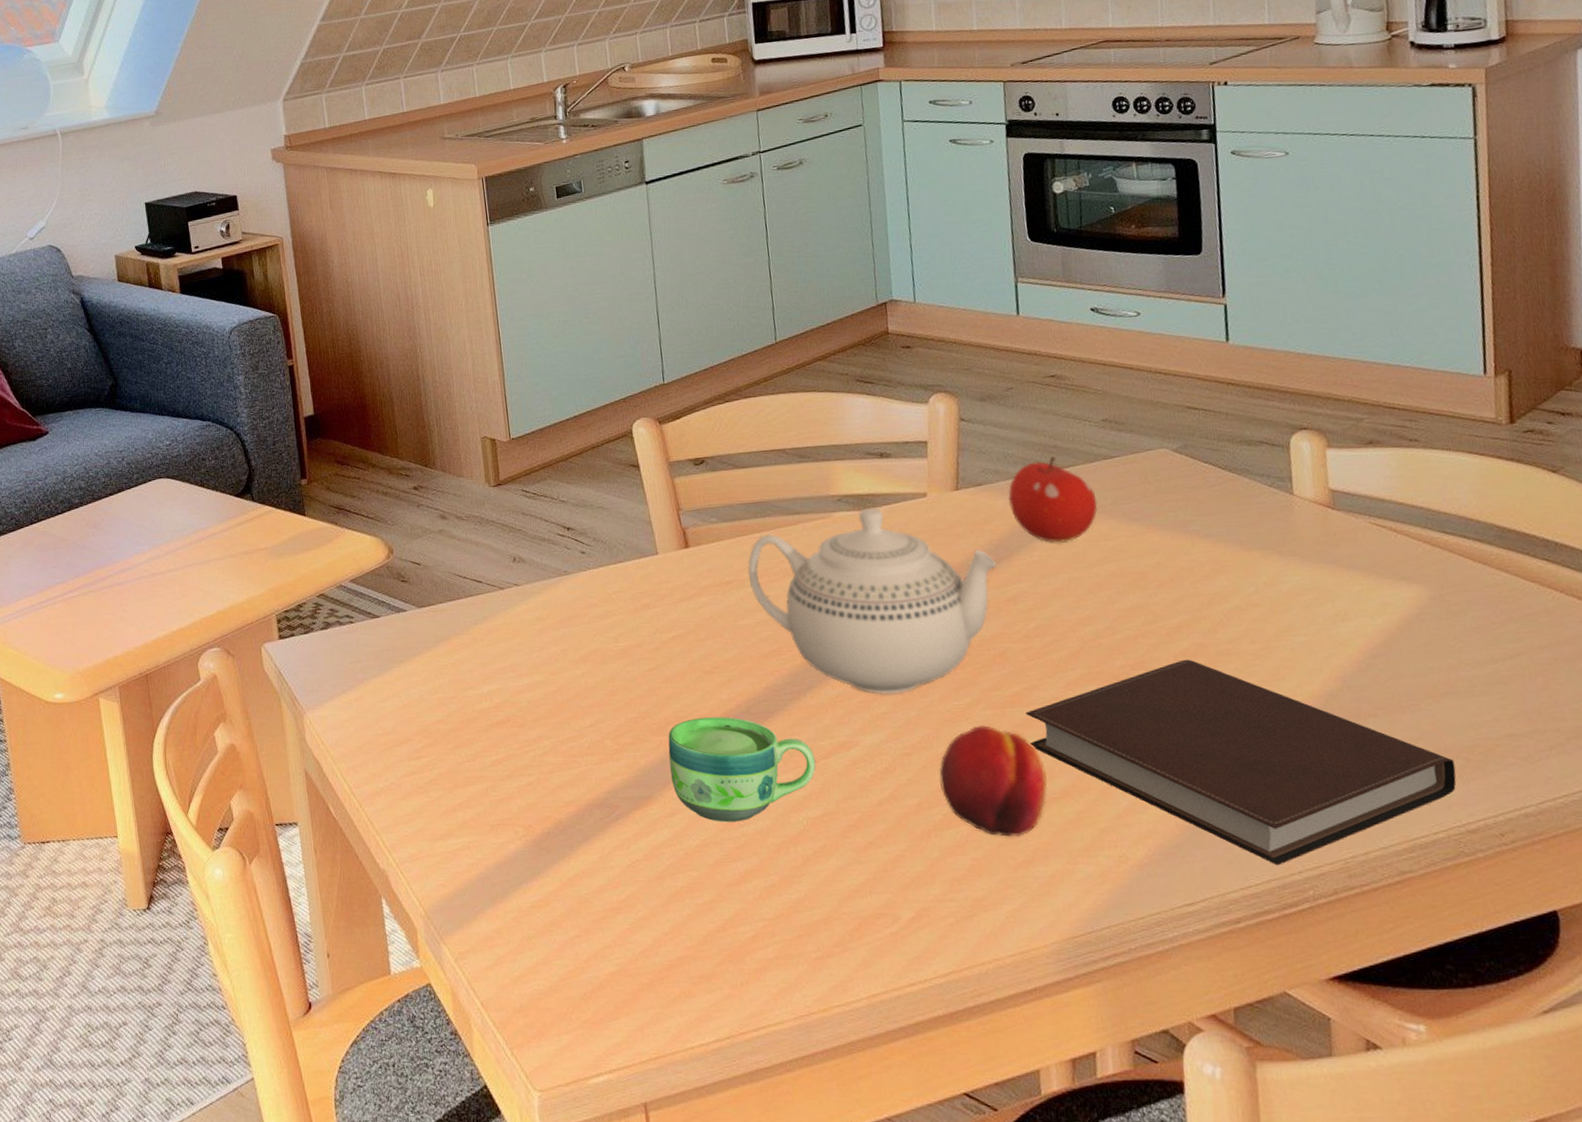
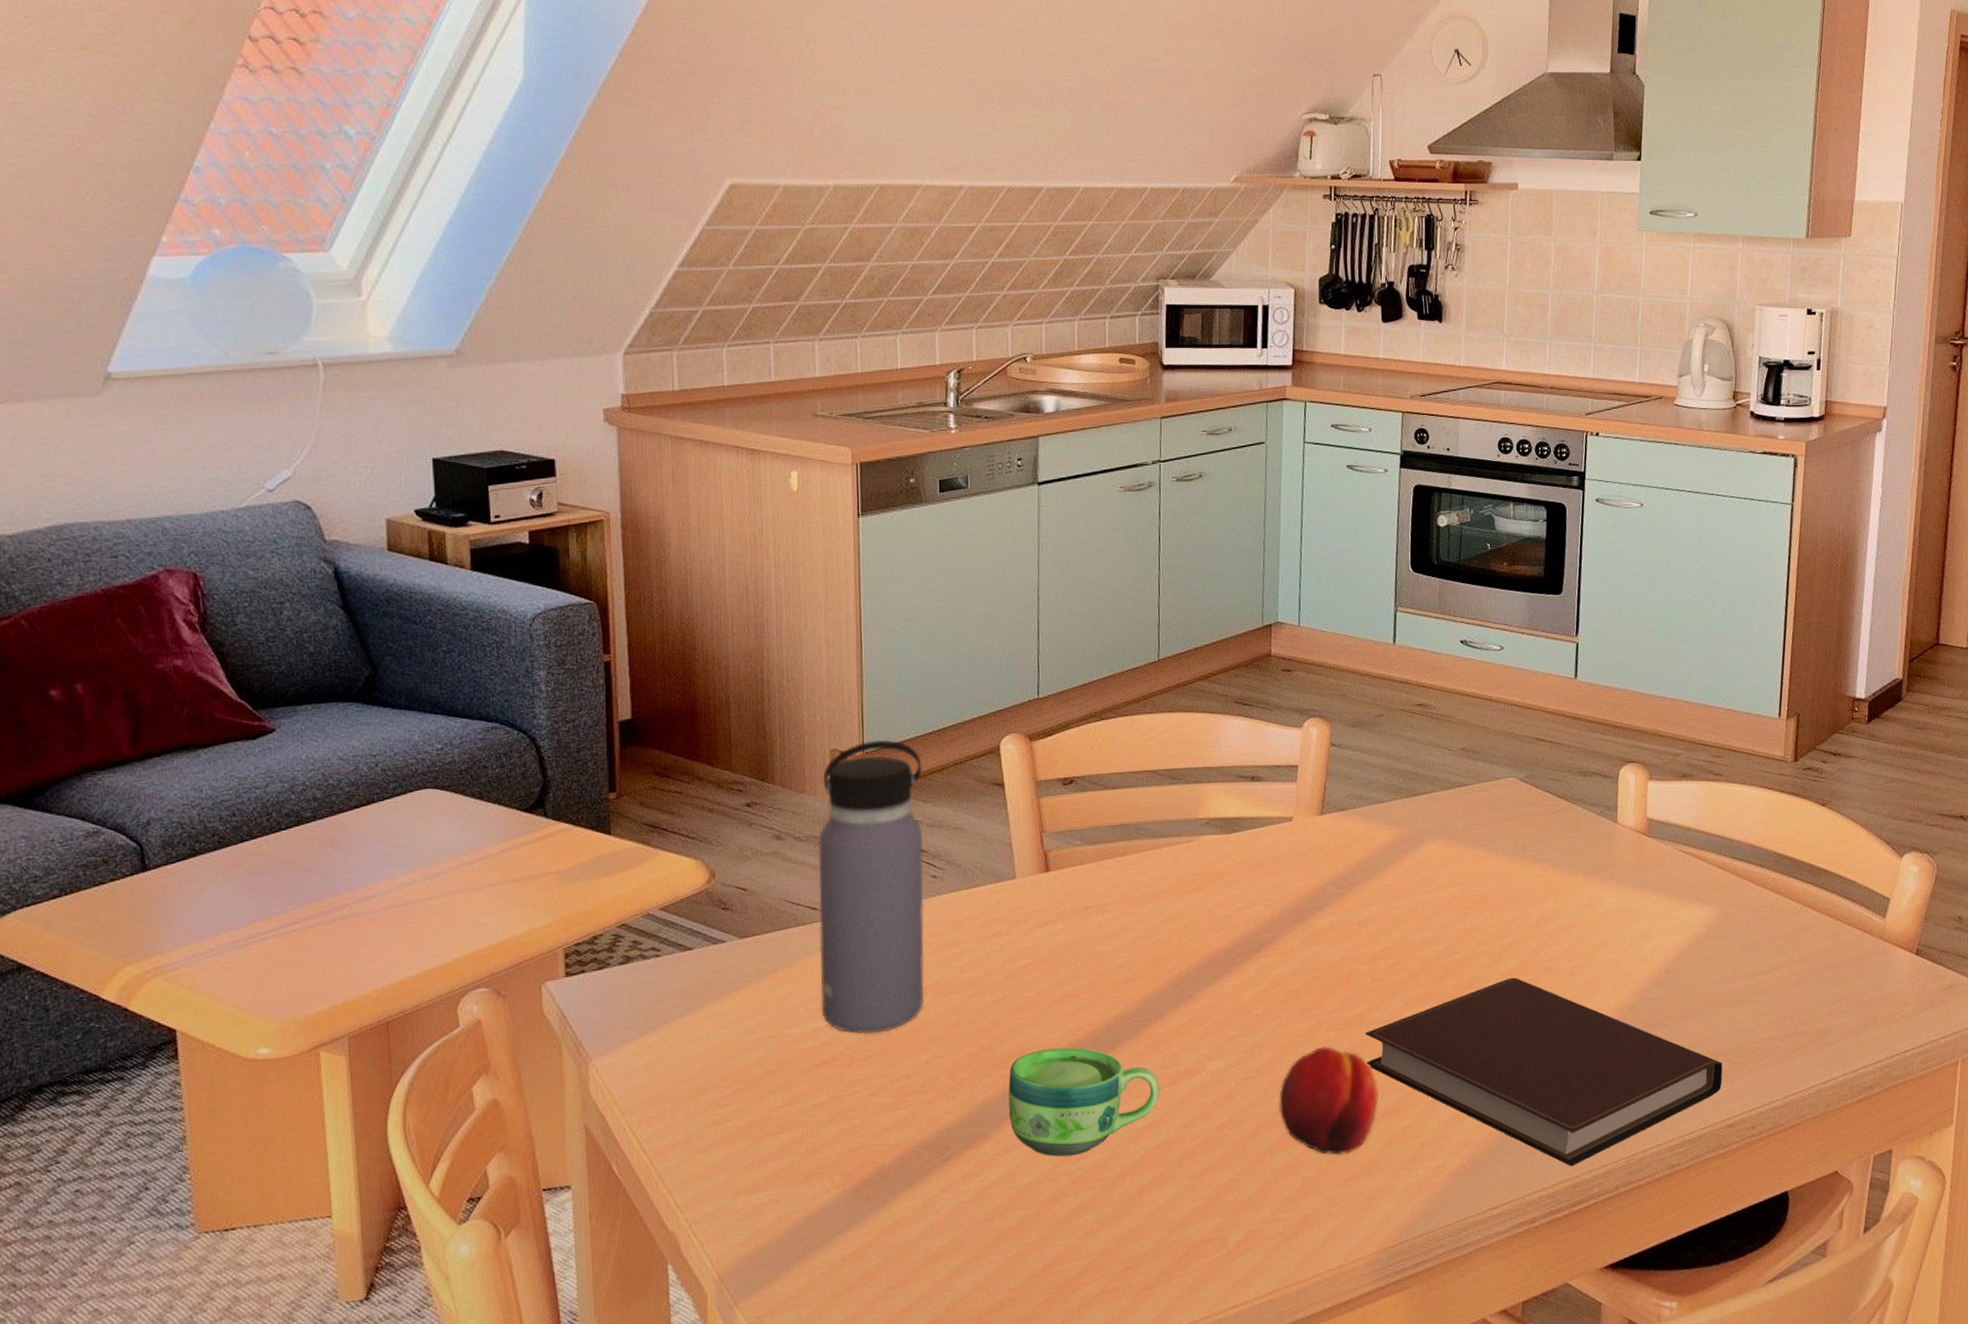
water bottle: none [477,426,583,698] -> present [818,739,925,1034]
teapot: present [747,507,997,695] -> none [1109,830,1353,1020]
fruit: present [1008,456,1098,543] -> none [1368,783,1449,868]

